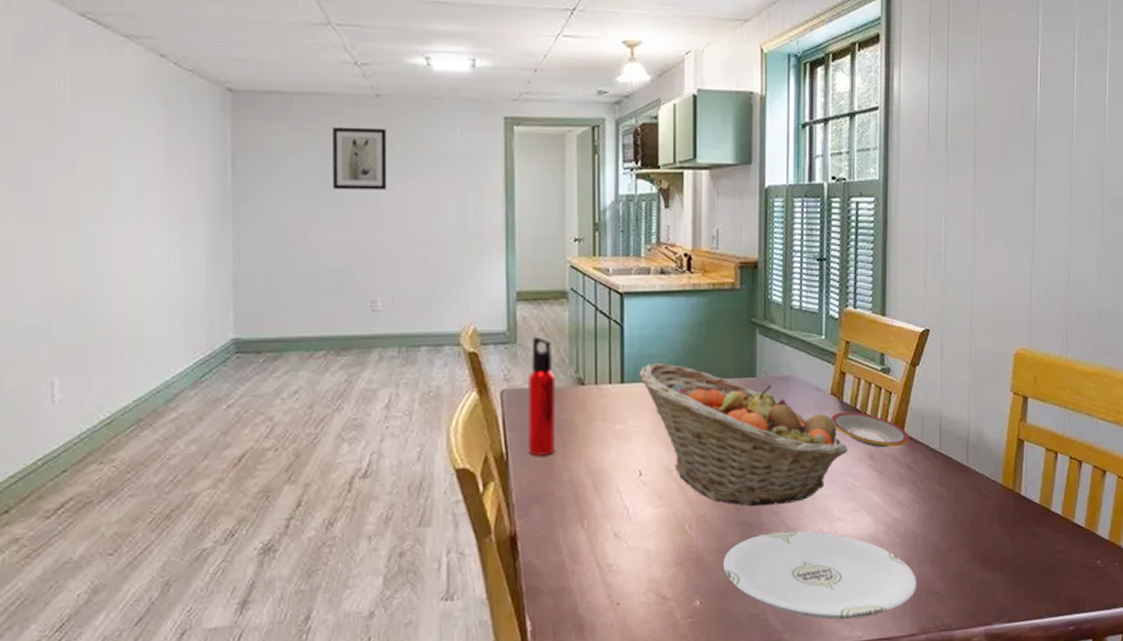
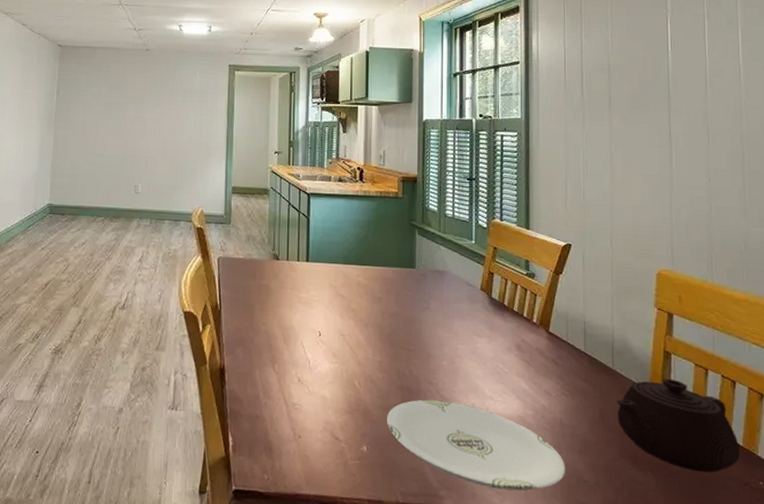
wall art: present [332,126,387,190] -> none [115,69,151,112]
water bottle: present [528,336,556,456] -> none [236,220,258,310]
fruit basket: present [637,362,848,507] -> none [319,248,497,377]
plate: present [832,411,910,447] -> none [482,305,555,342]
teapot: none [970,468,1082,562] -> present [617,378,740,473]

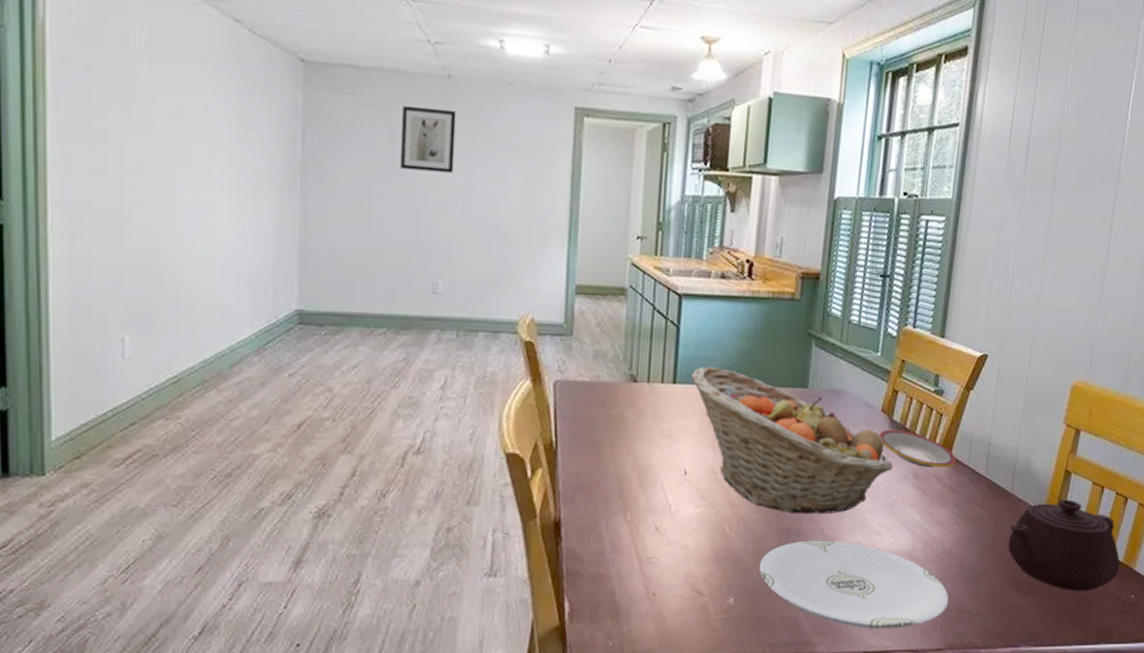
wall art: none [115,69,151,112] -> present [399,105,456,173]
fruit basket: none [319,248,497,377] -> present [690,366,894,514]
plate: none [482,305,555,342] -> present [880,429,957,467]

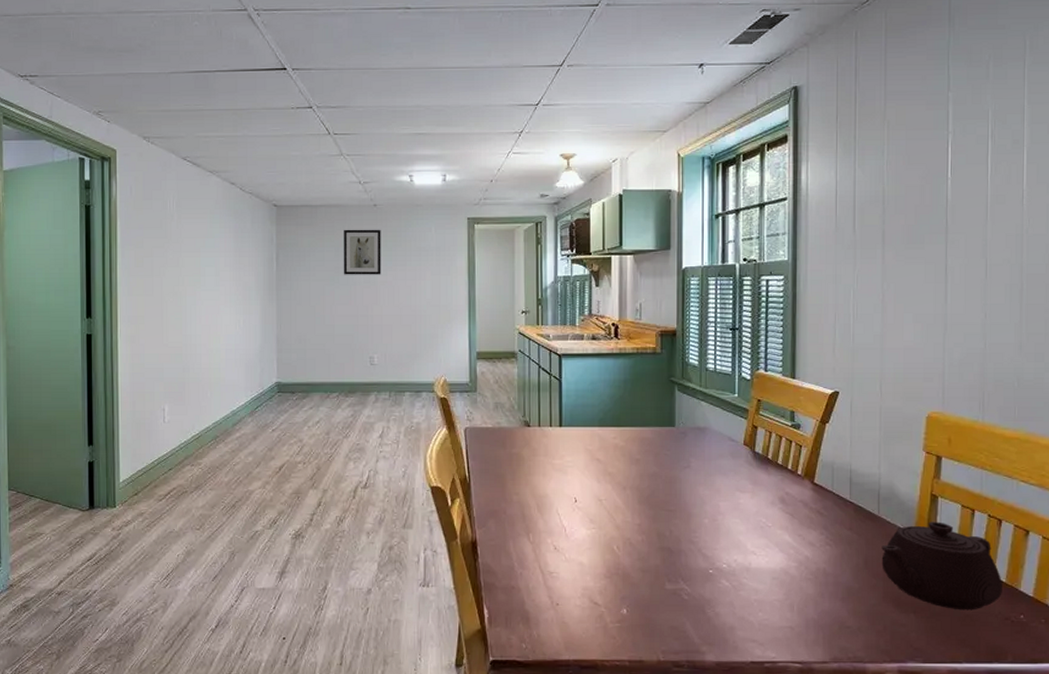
fruit basket: present [690,366,894,514] -> none [573,411,761,536]
plate: present [759,540,949,629] -> none [646,559,829,641]
plate: present [880,429,957,467] -> none [745,460,820,493]

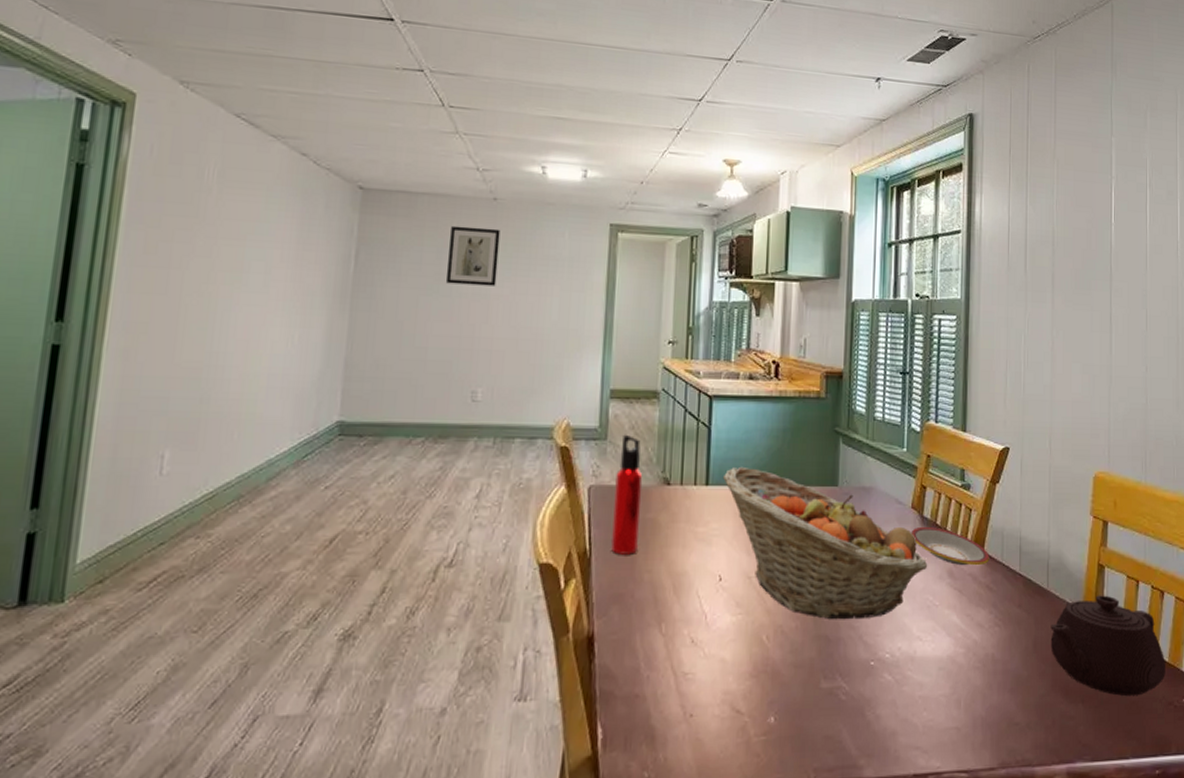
water bottle: none [486,387,508,481] -> present [611,434,643,555]
fruit basket: none [573,411,761,536] -> present [722,466,928,620]
plate: none [745,460,820,493] -> present [912,526,990,565]

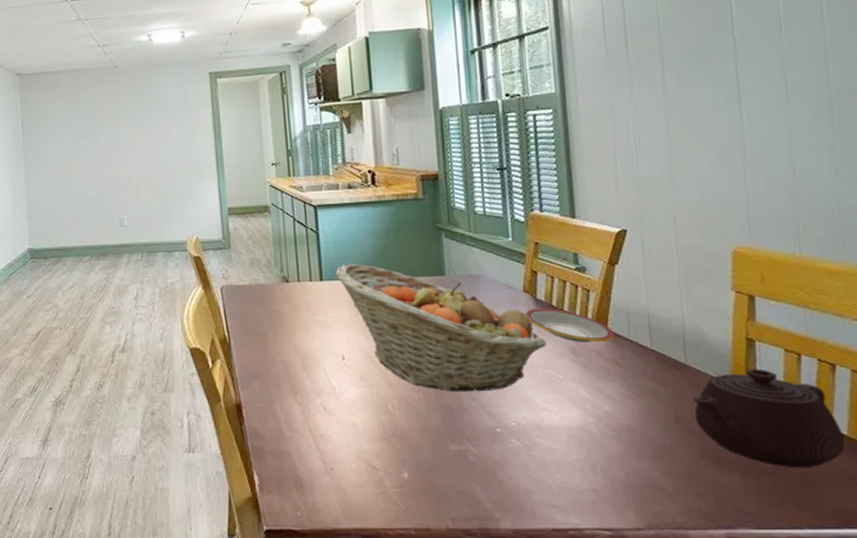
wall art: present [445,225,500,286] -> none [86,90,126,138]
water bottle: present [611,434,643,555] -> none [242,243,269,340]

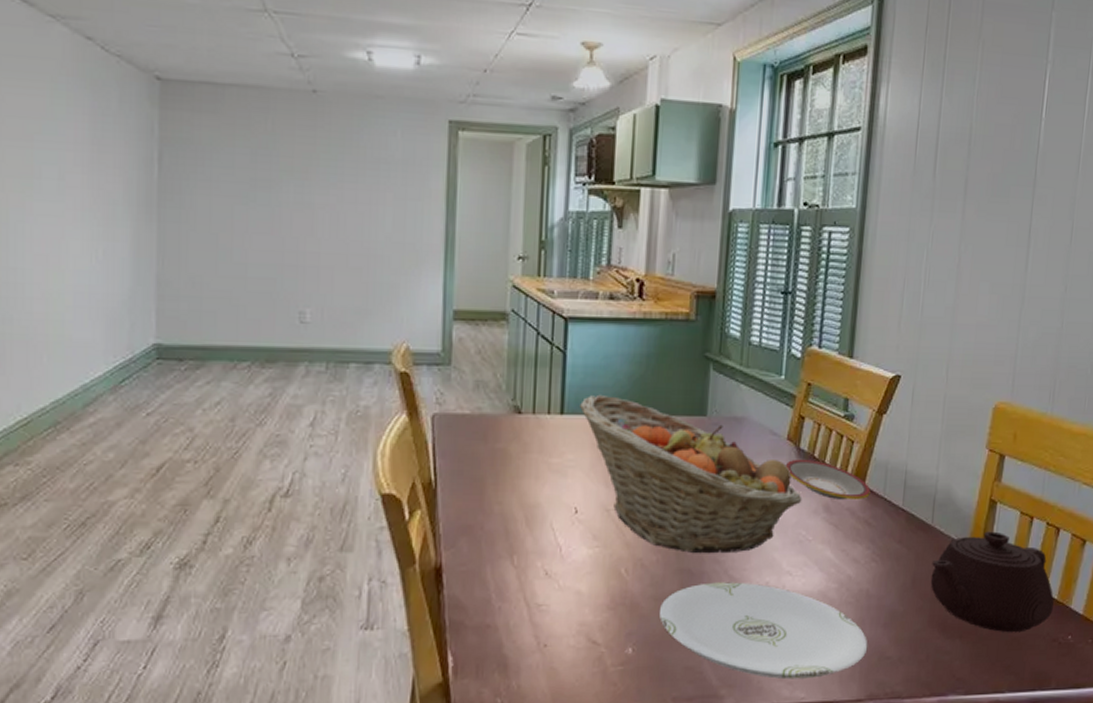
plate: none [427,417,639,506] -> present [658,582,868,680]

